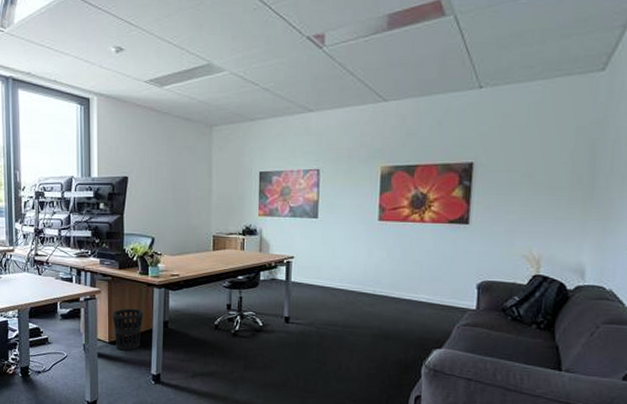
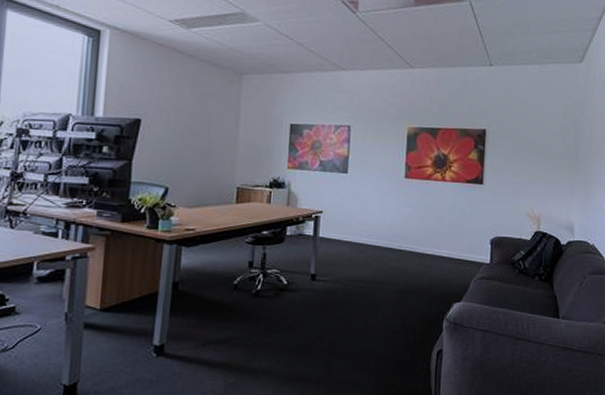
wastebasket: present [112,308,144,351] -> none [107,267,149,319]

